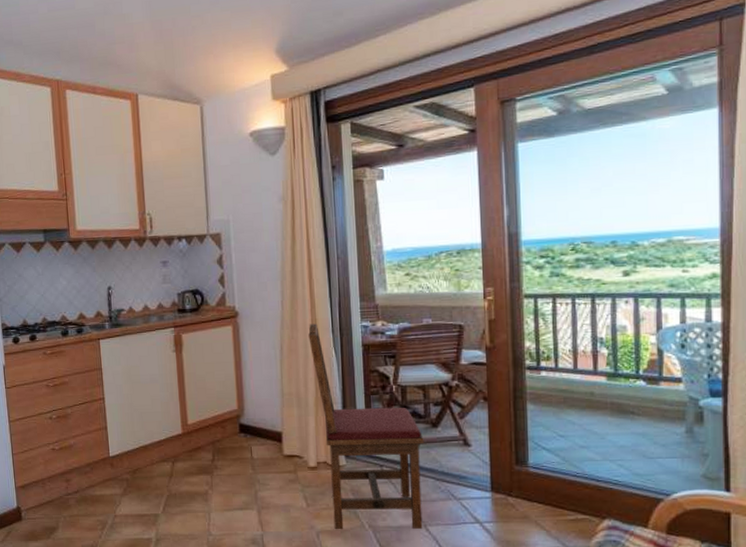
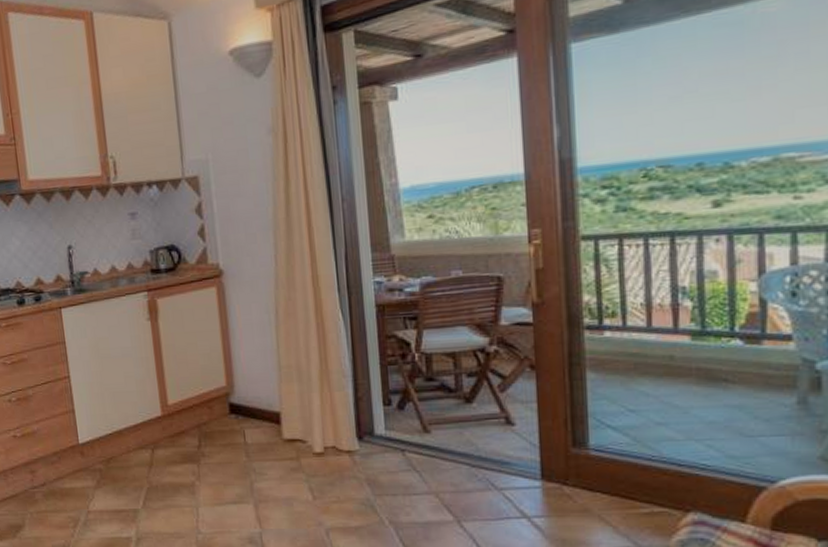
dining chair: present [308,323,424,530] -> none [309,281,456,527]

